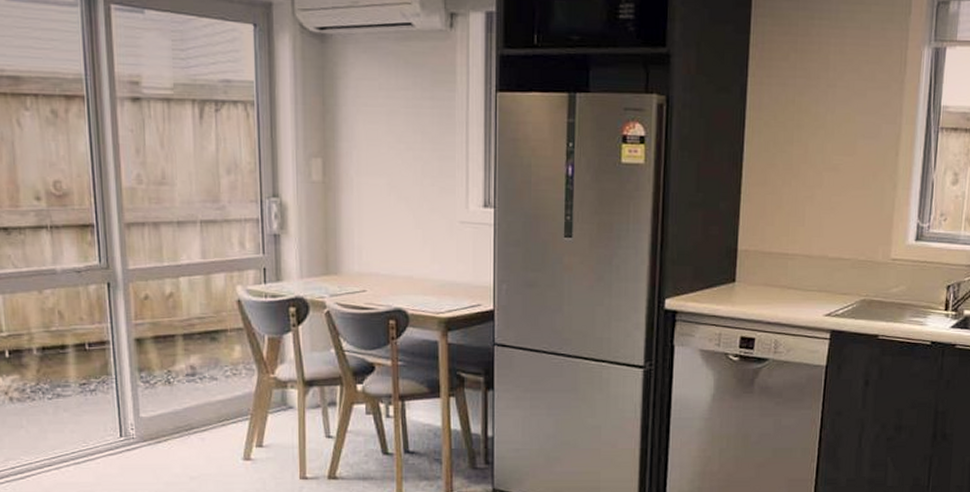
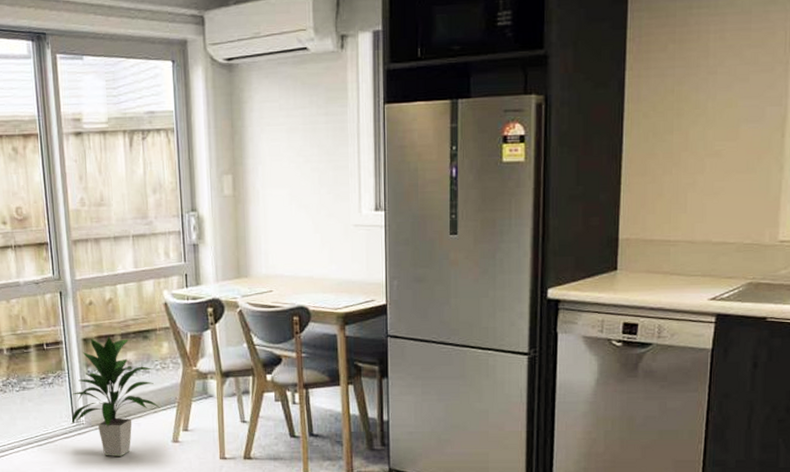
indoor plant: none [118,336,229,476] -> present [71,336,159,456]

